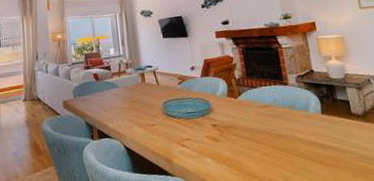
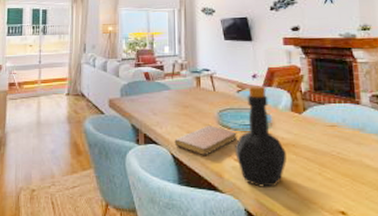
notebook: none [126,116,182,145] -> present [174,126,237,156]
bottle: none [180,75,228,168] -> present [234,84,287,187]

